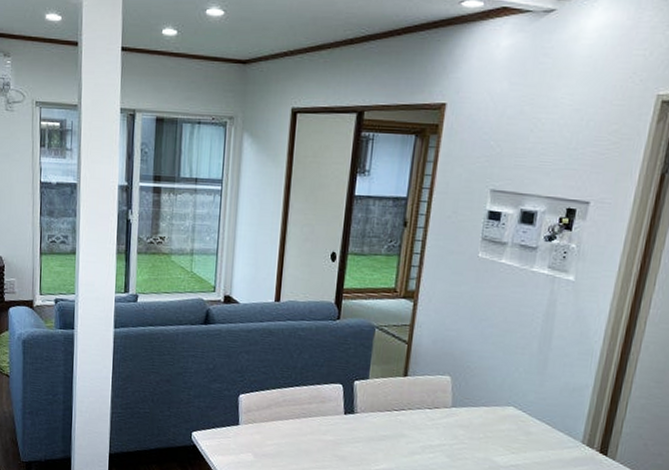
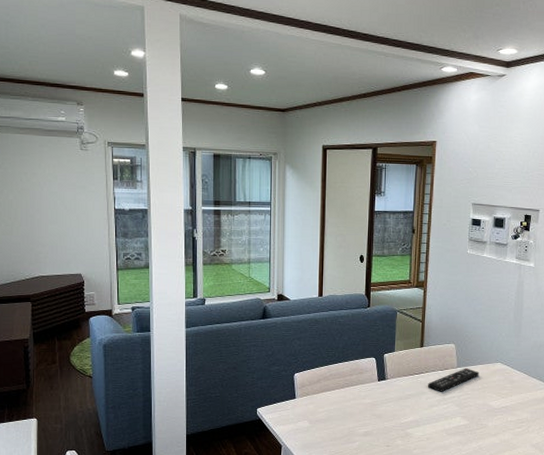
remote control: none [409,409,483,437] -> present [427,368,480,392]

